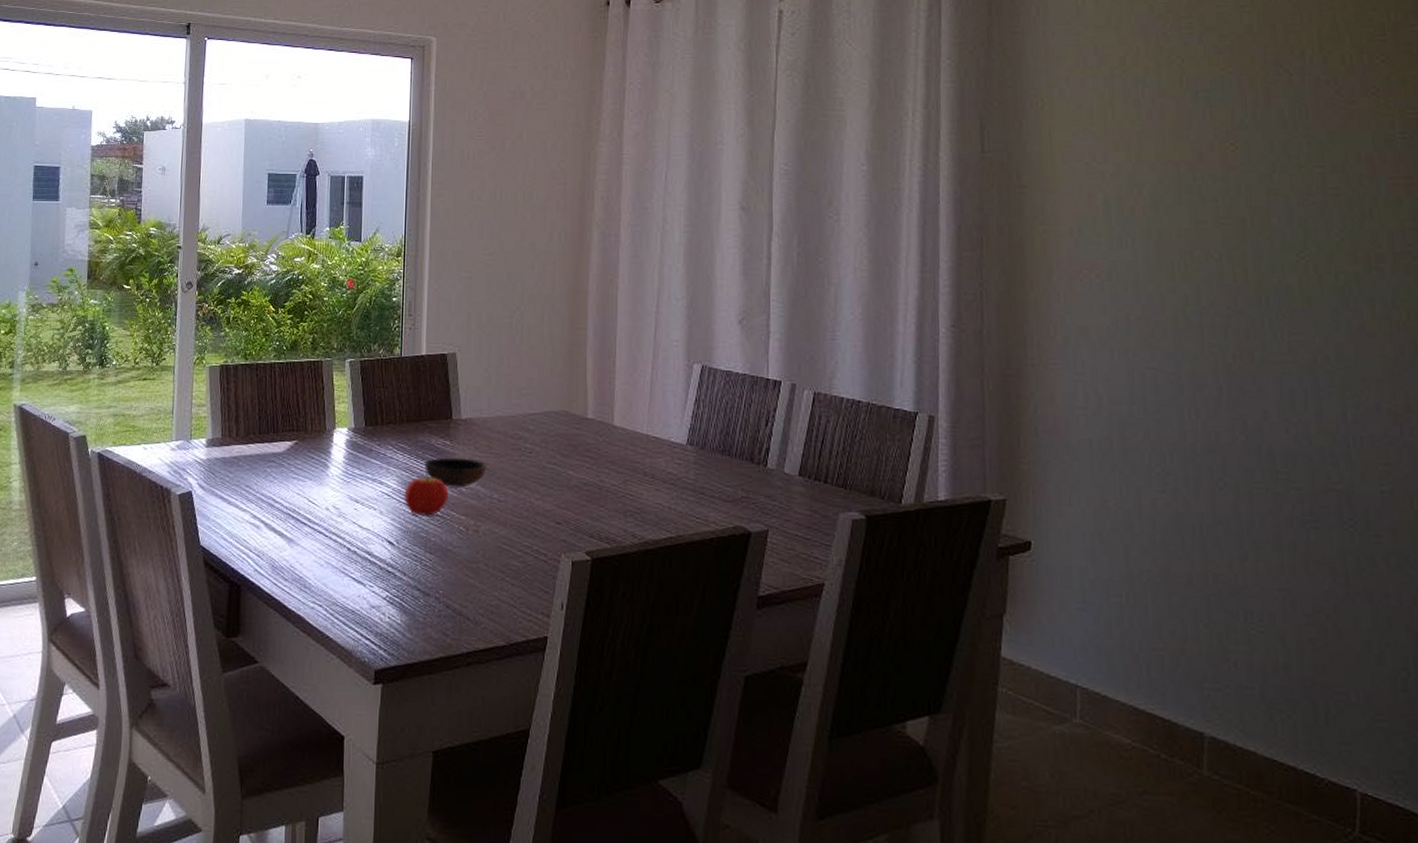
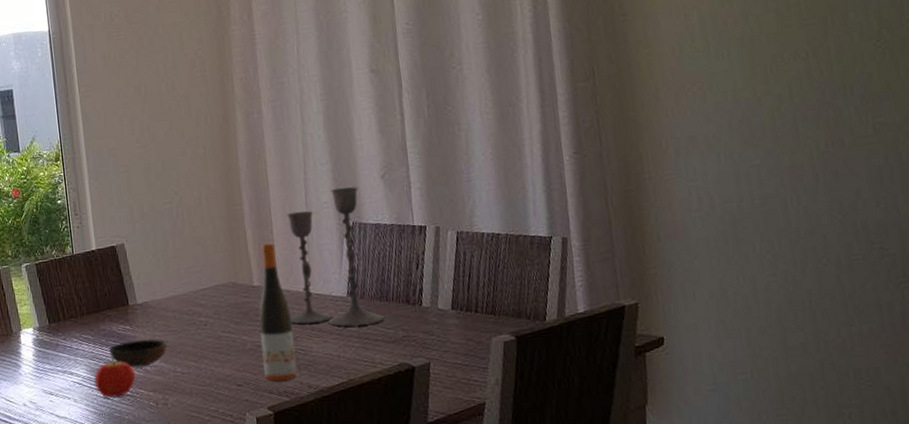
wine bottle: none [586,374,624,527] -> present [258,242,297,382]
candlestick: none [623,326,724,479] -> present [287,187,384,327]

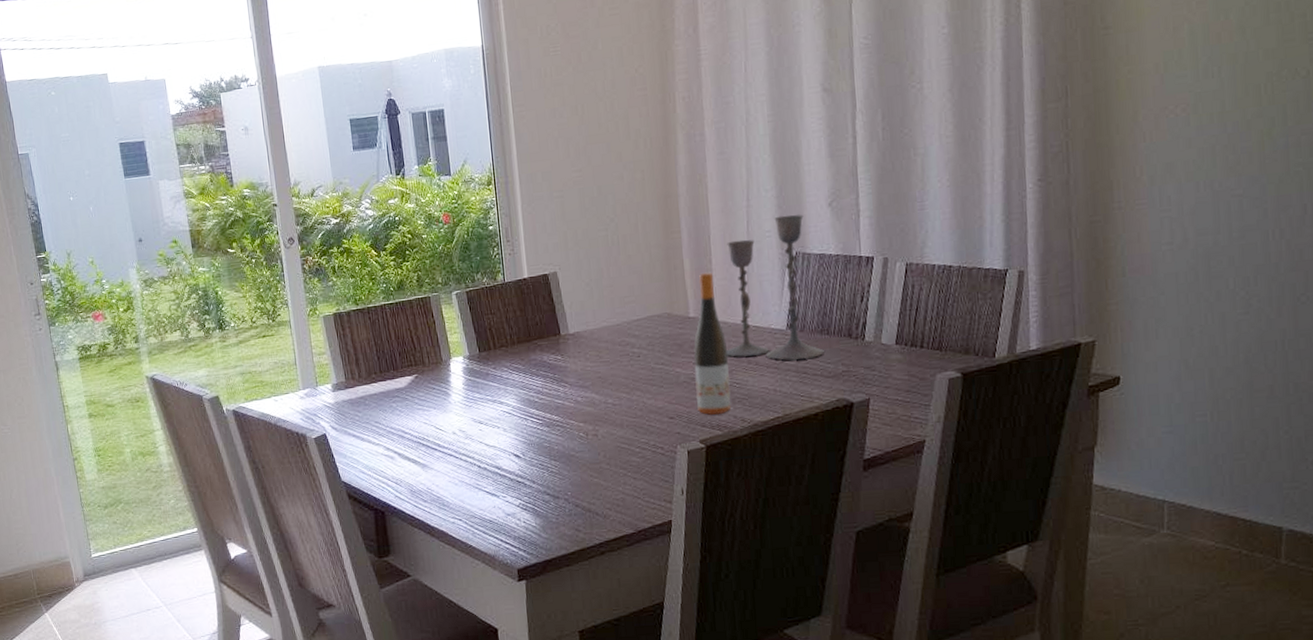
fruit: present [94,359,136,398] -> none [524,389,566,428]
bowl: present [109,339,168,368] -> none [540,370,600,398]

